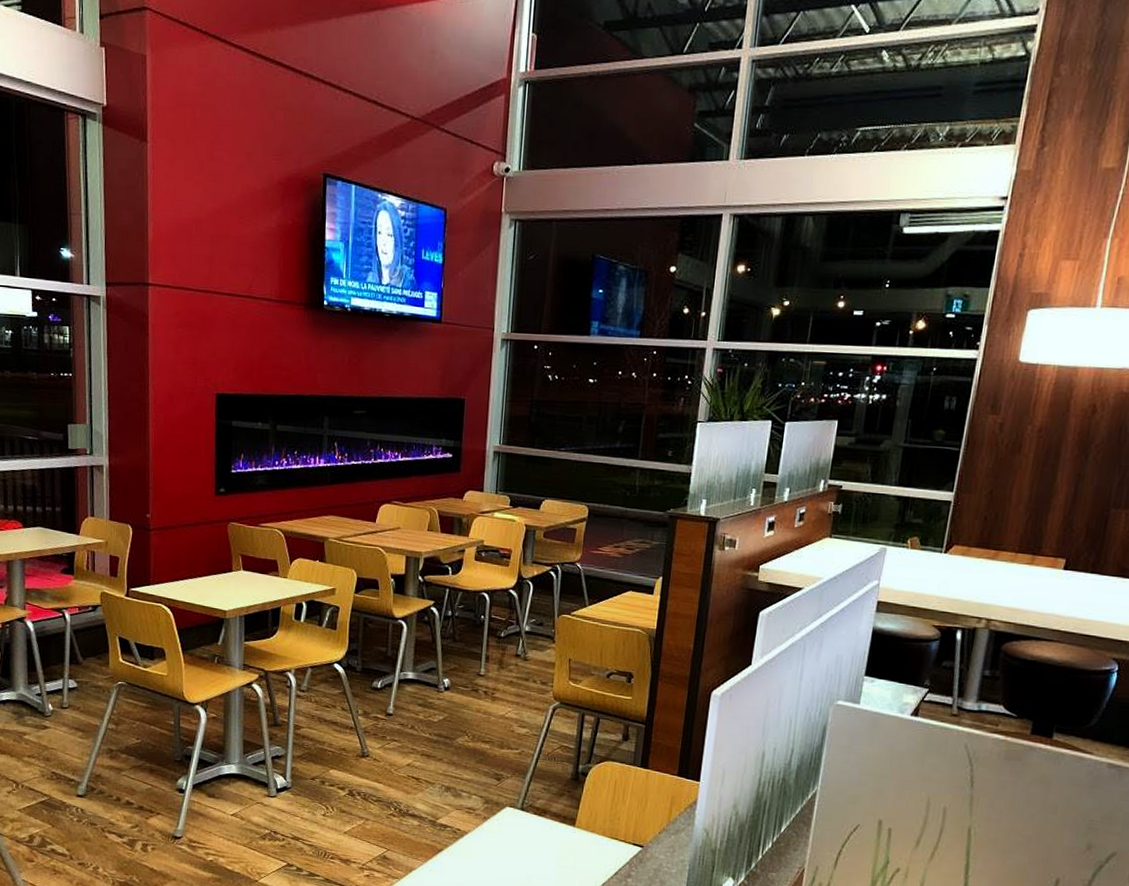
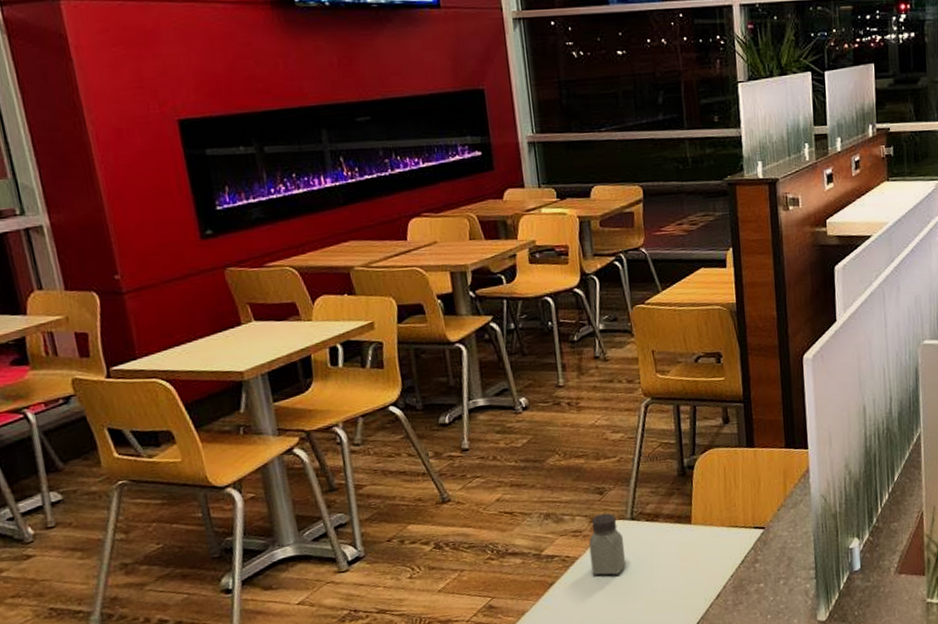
saltshaker: none [477,797,511,856] -> present [589,513,626,575]

